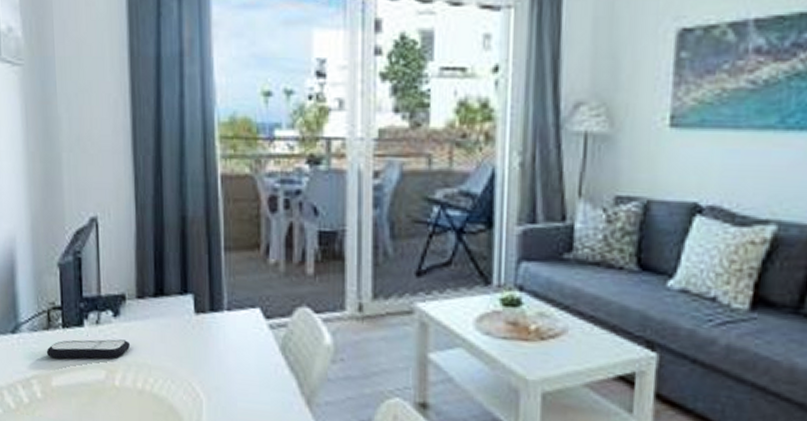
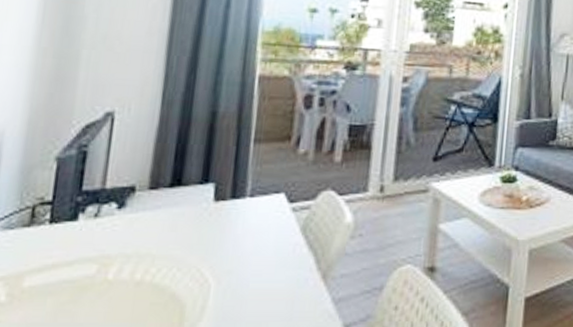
remote control: present [46,339,131,359] -> none [22,231,134,257]

